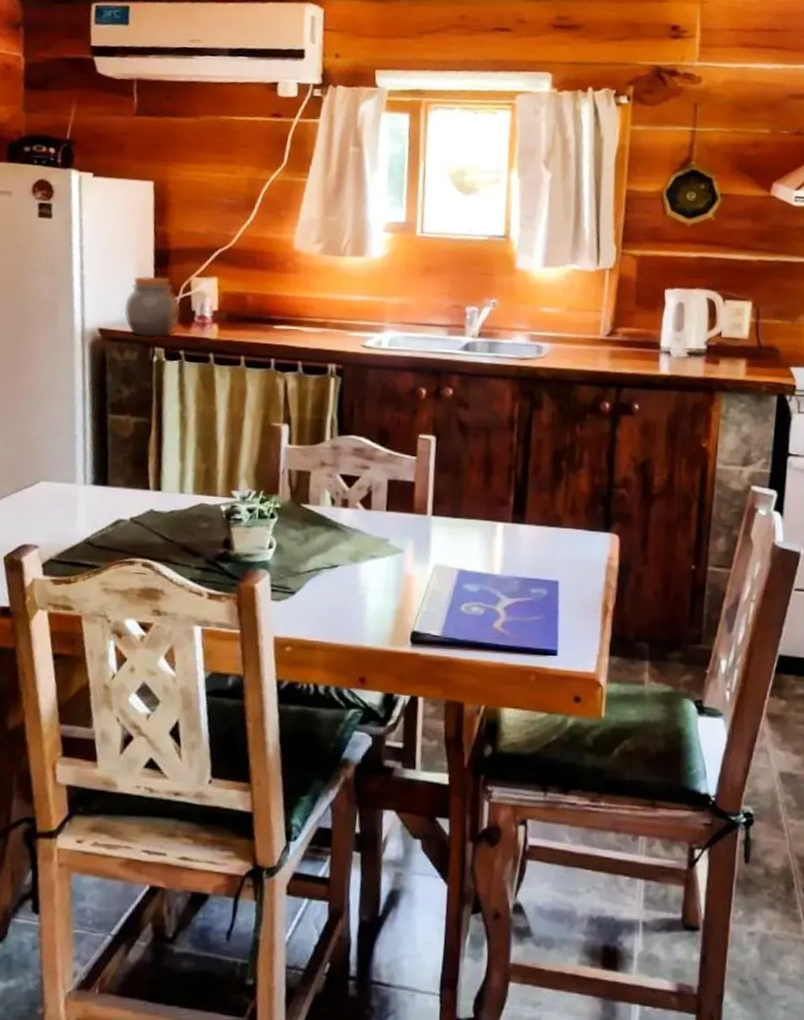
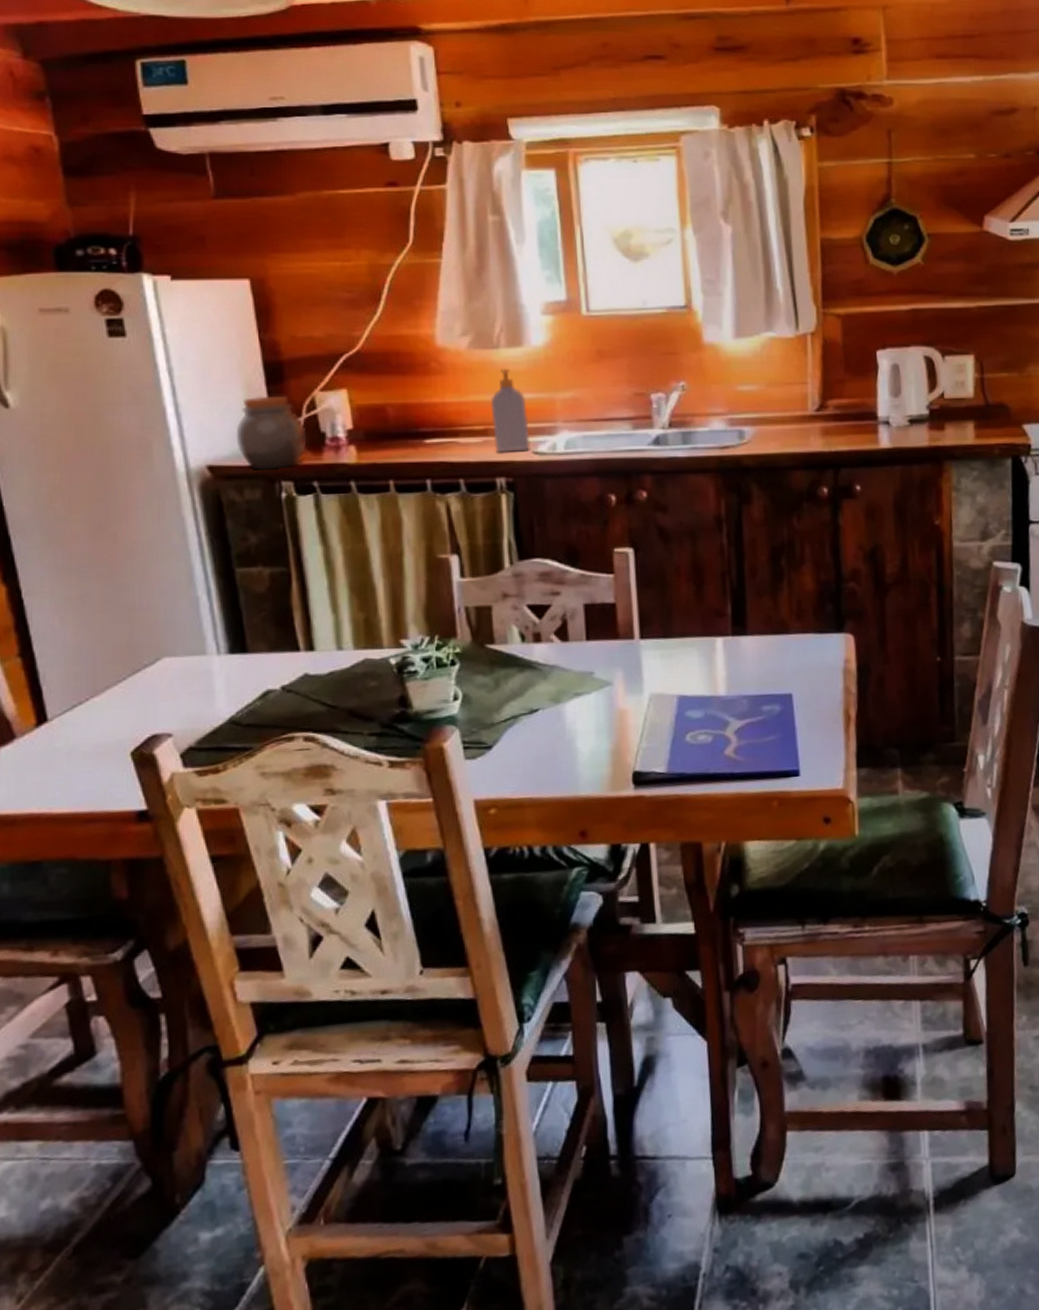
soap bottle: none [330,274,361,344] -> present [490,369,530,454]

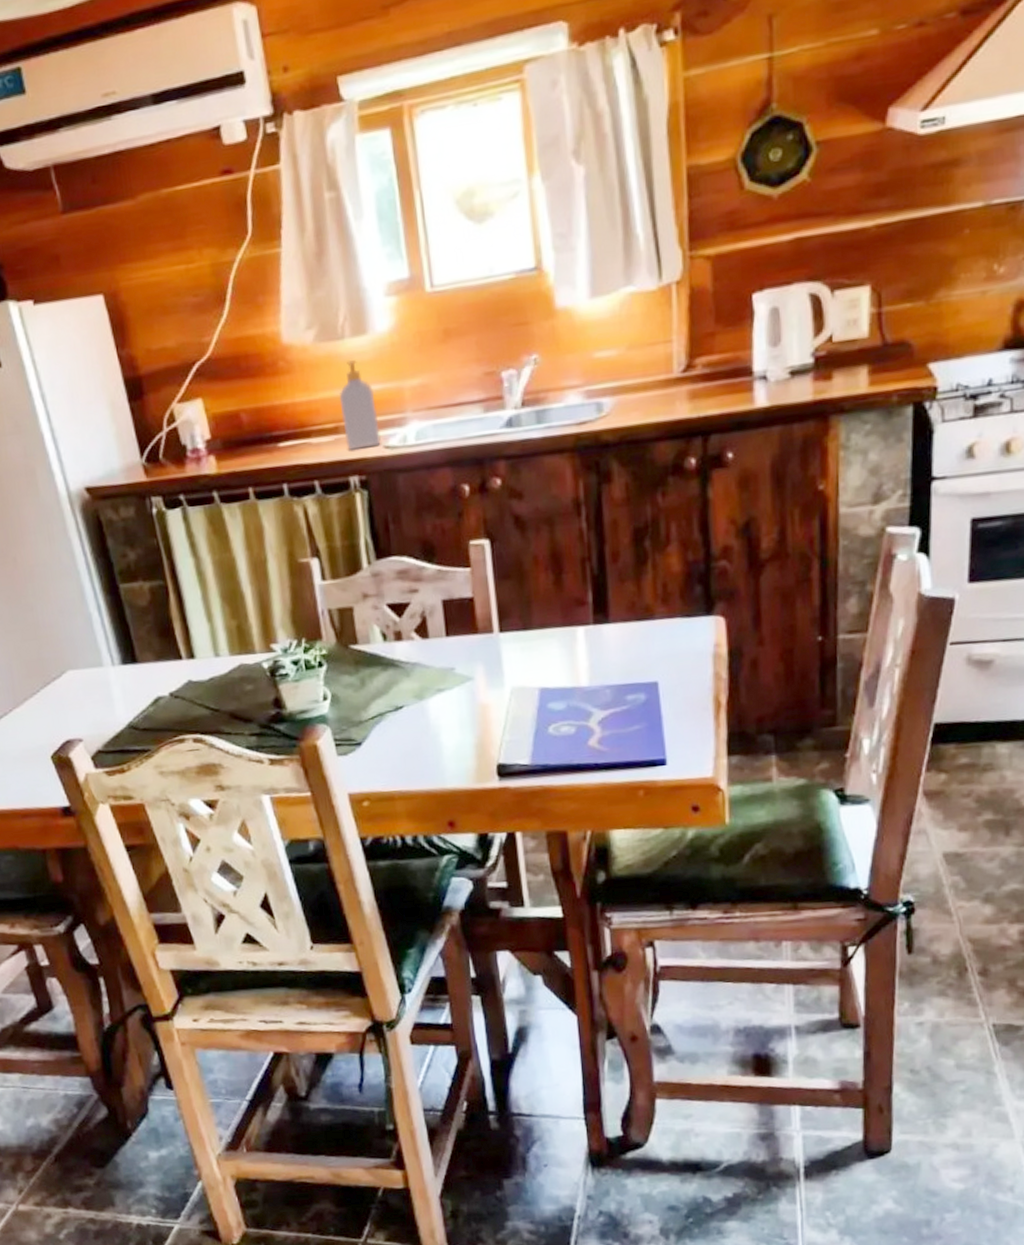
jar: present [235,395,306,472] -> none [105,411,170,489]

